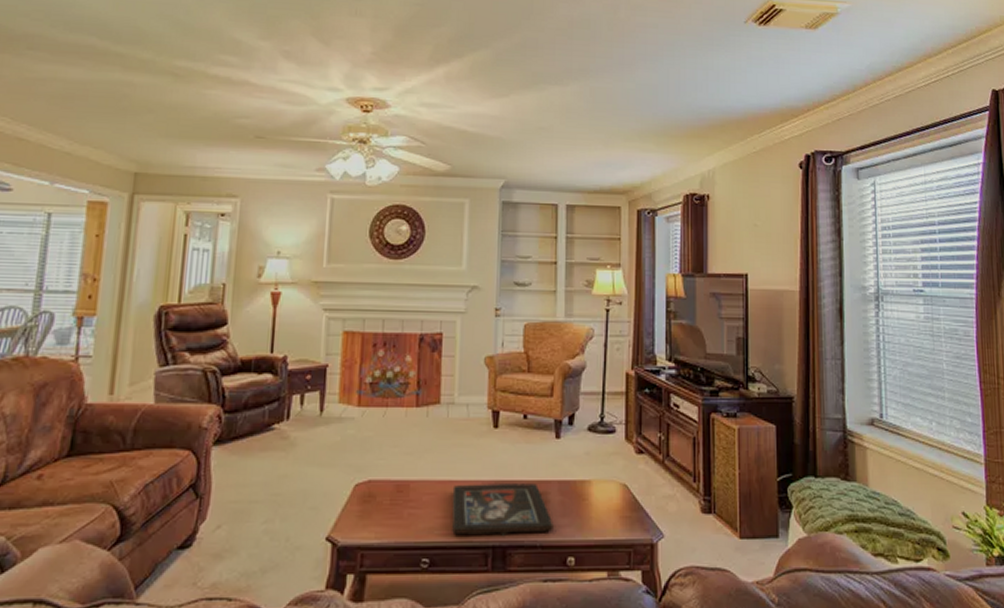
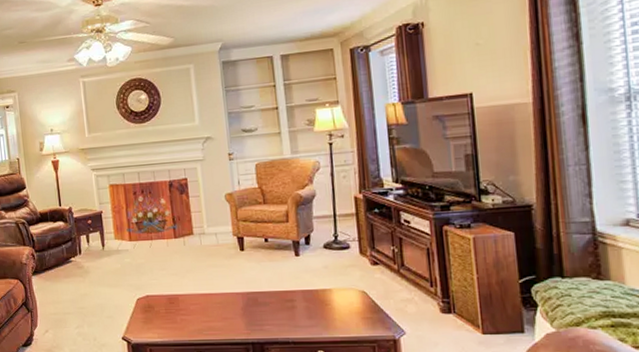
religious icon: present [452,483,553,536] -> none [213,293,302,335]

